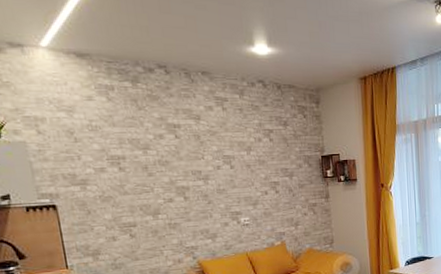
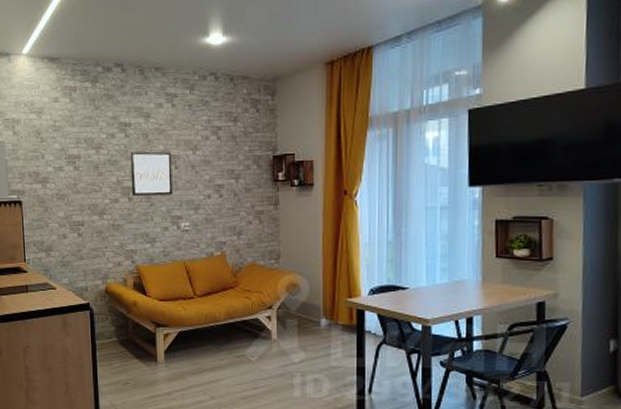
wall art: none [182,152,230,195] -> present [130,151,173,196]

